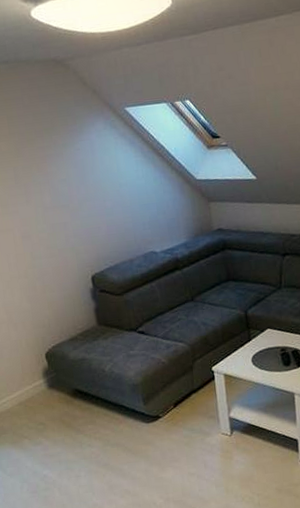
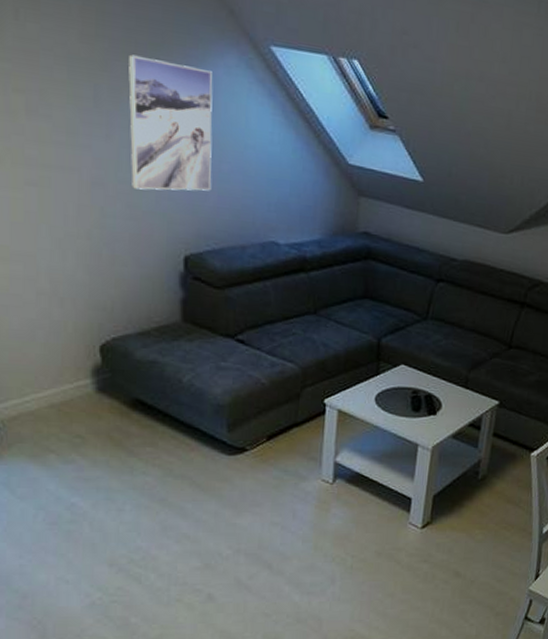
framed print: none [32,137,102,235] -> present [128,54,213,191]

